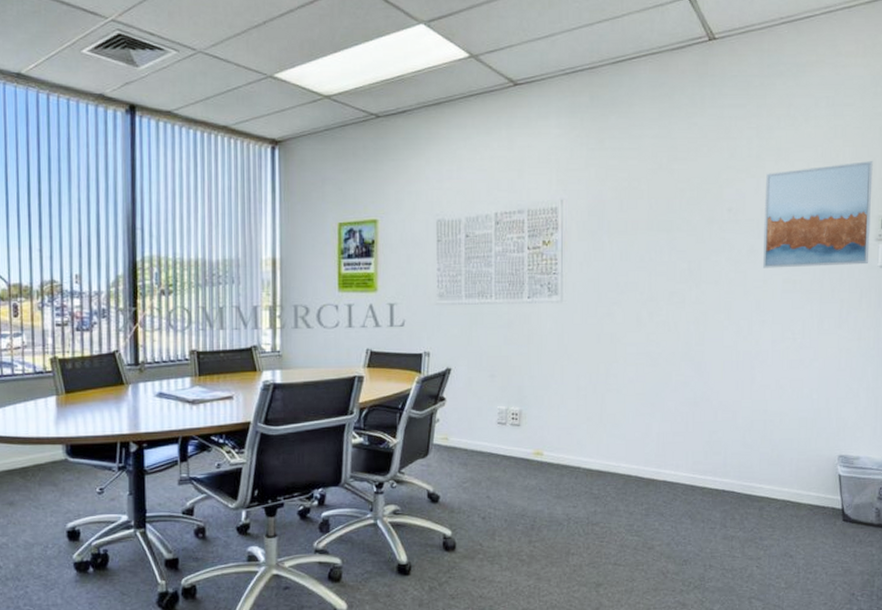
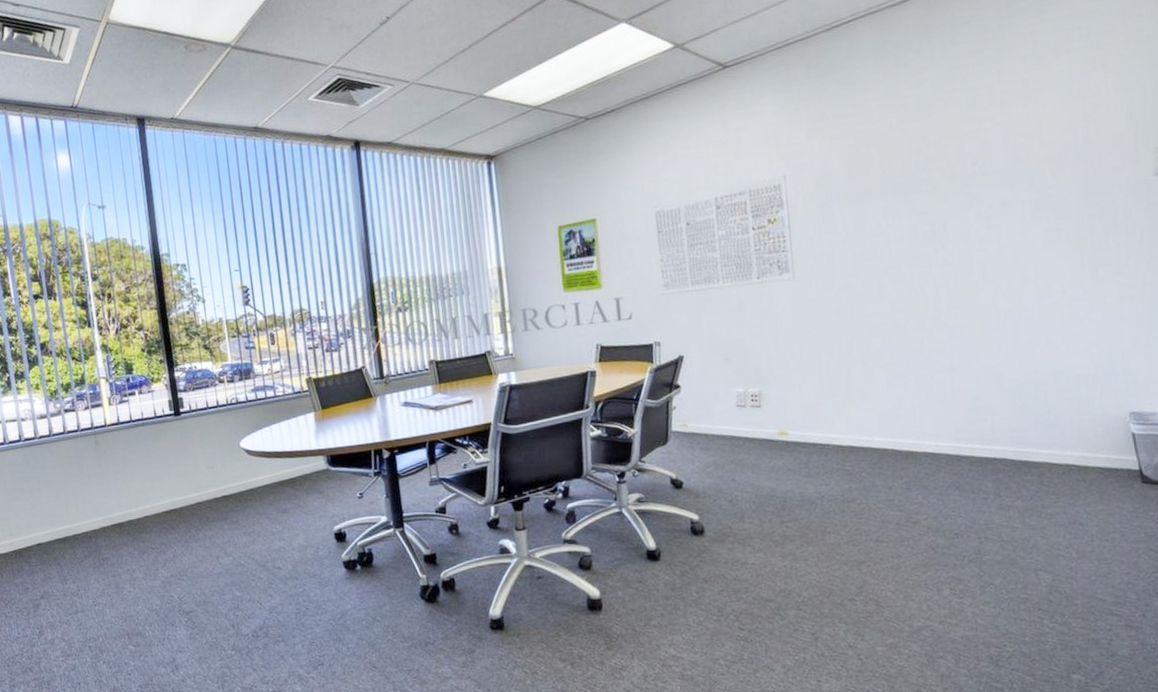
wall art: present [762,161,873,268] -> none [1014,89,1148,220]

